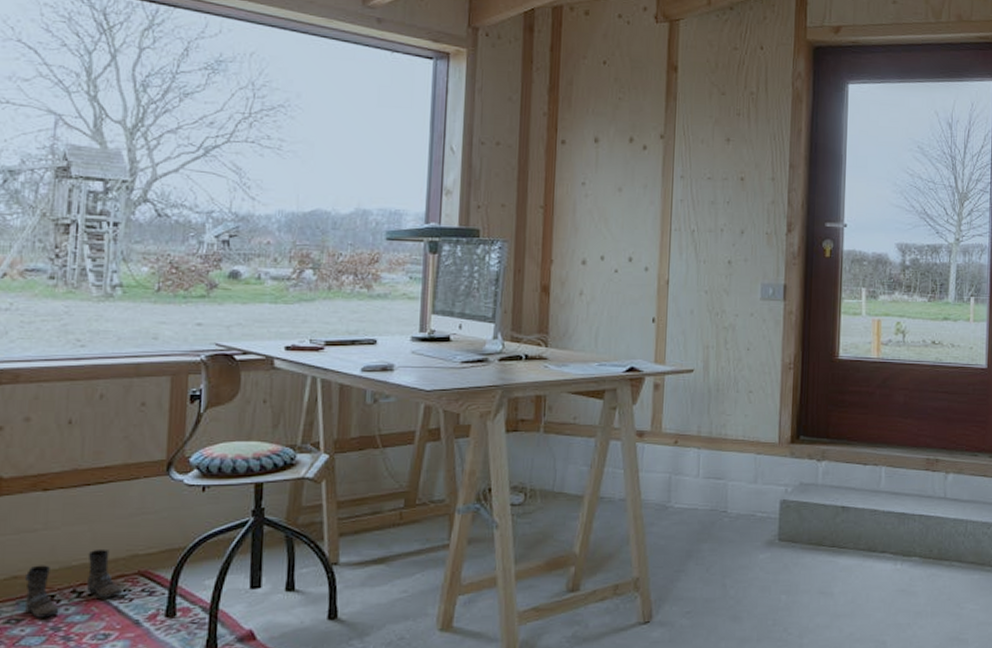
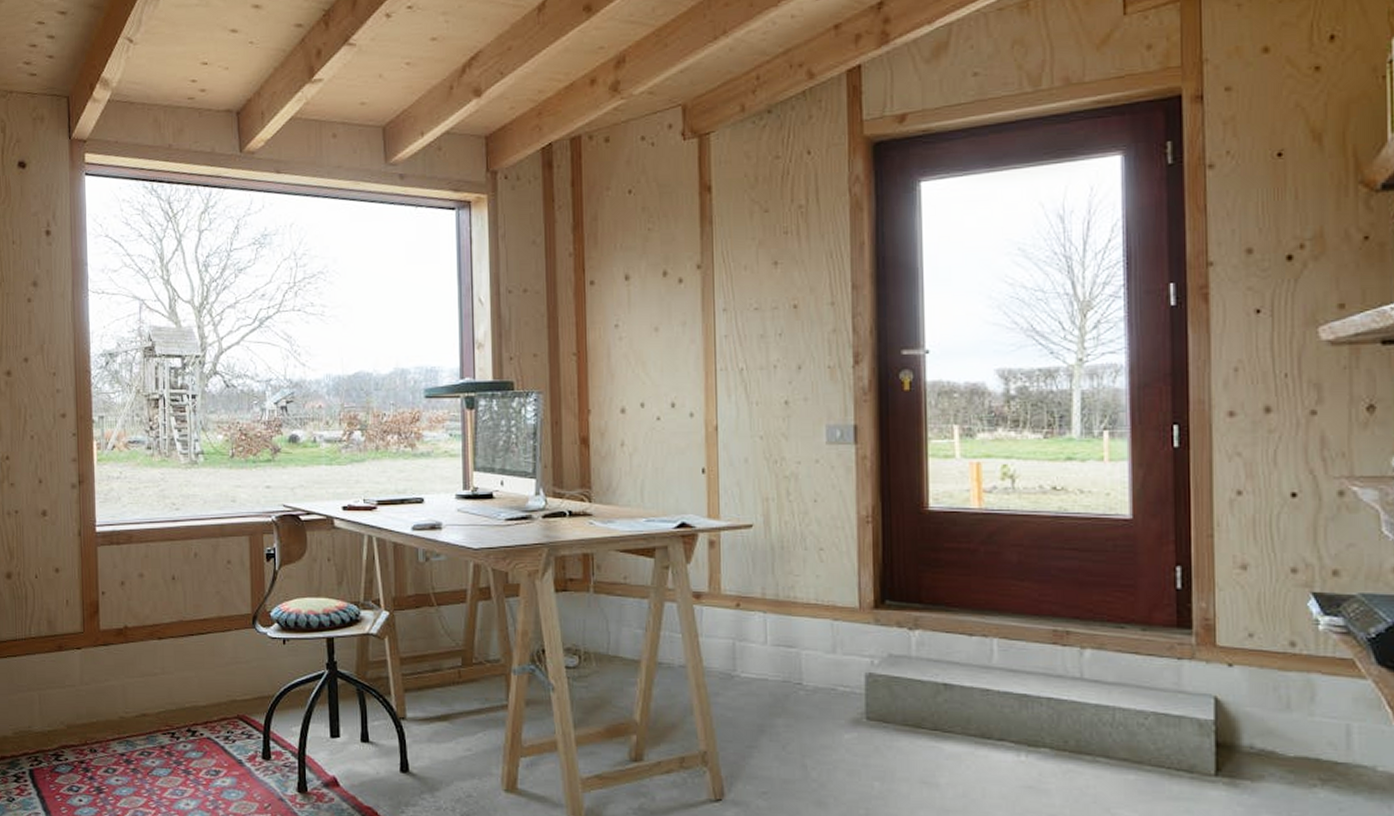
boots: present [25,548,122,618] -> none [152,693,226,753]

